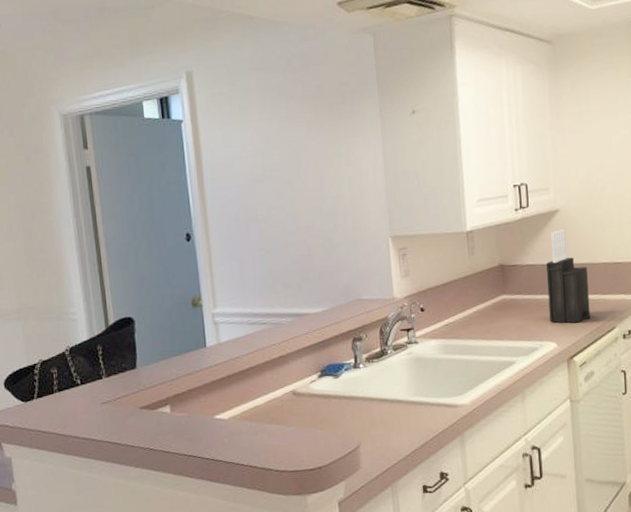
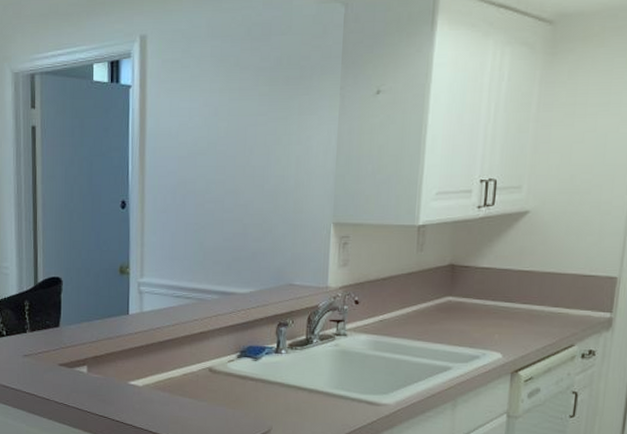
knife block: present [546,229,591,323] -> none [498,233,553,335]

